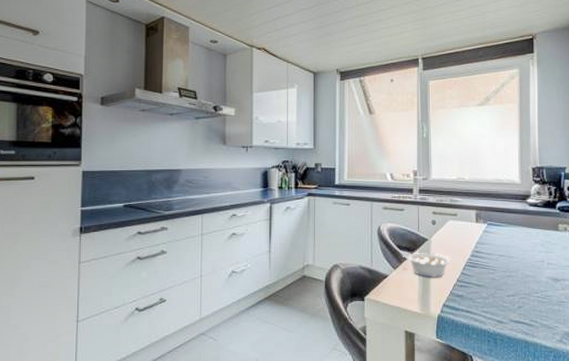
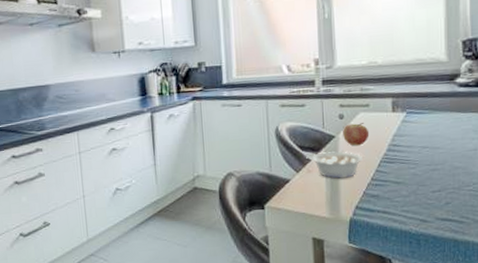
fruit: none [435,230,457,250] -> present [343,123,370,146]

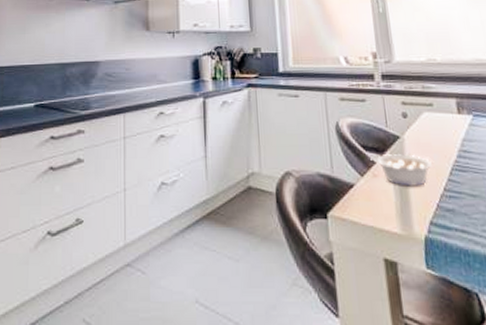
fruit: present [343,123,370,146] -> none [407,124,437,149]

